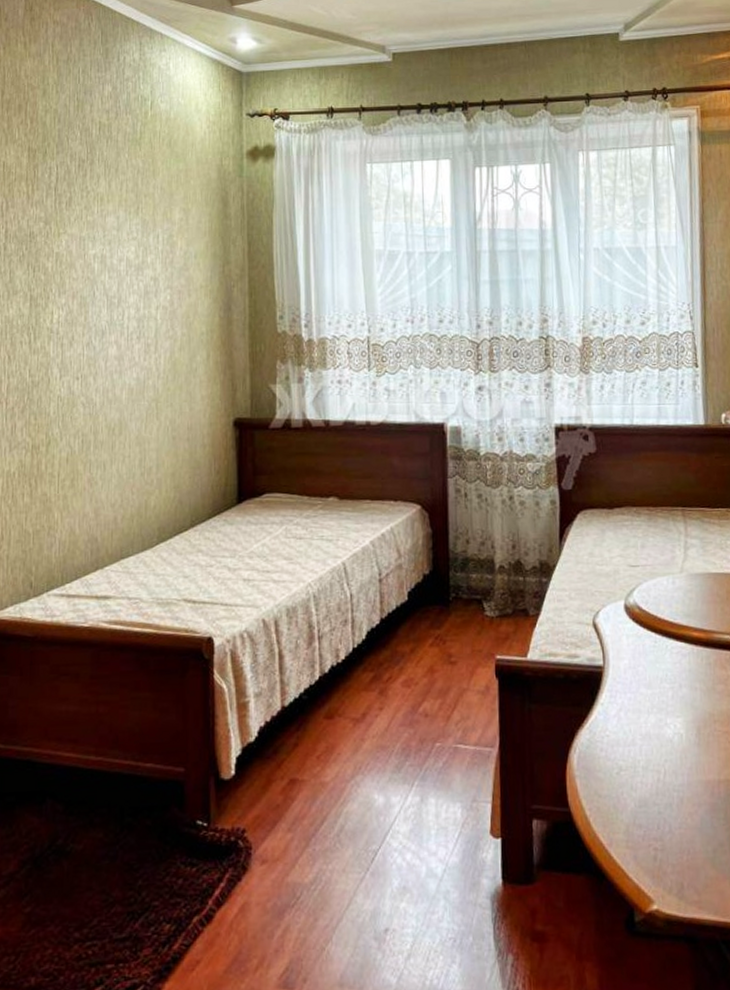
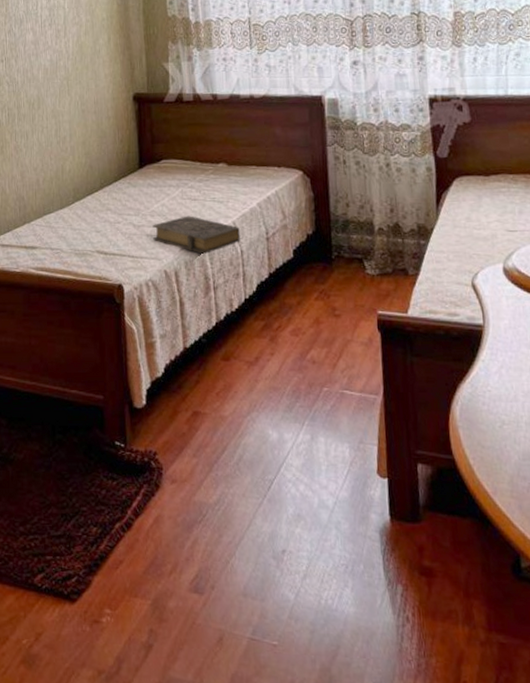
book: none [249,556,350,599] -> present [152,216,240,254]

